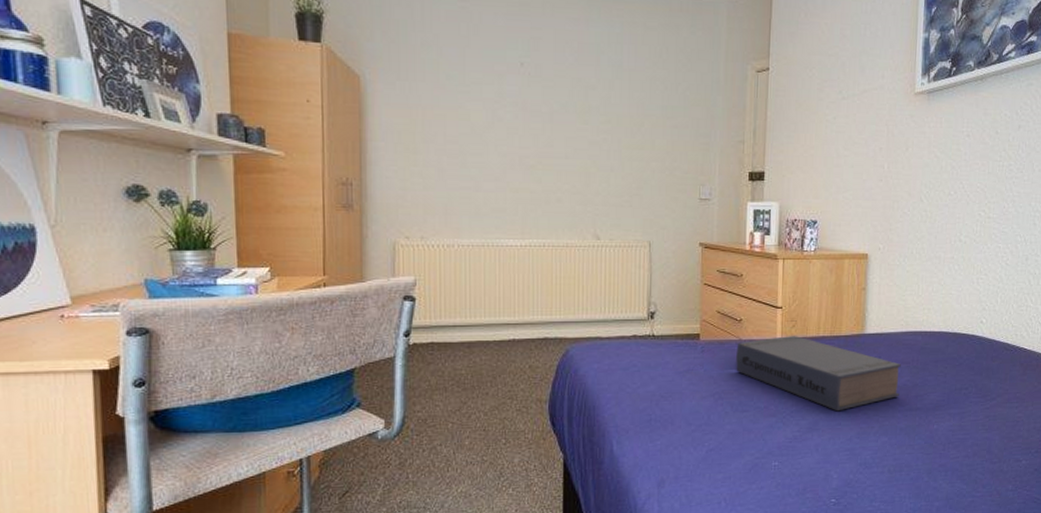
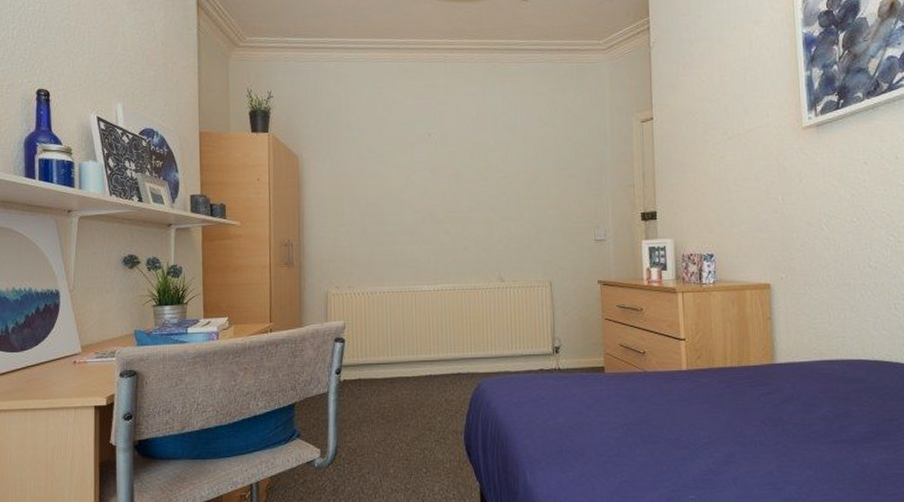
book: present [736,336,901,412] -> none [642,367,821,444]

